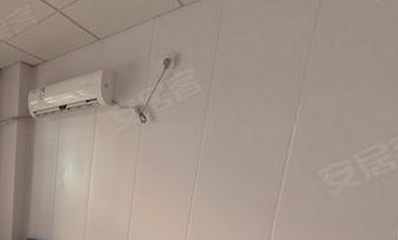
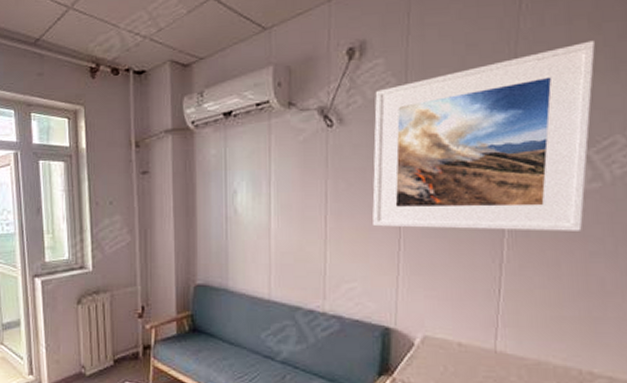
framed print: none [170,63,374,219] -> present [372,40,595,232]

